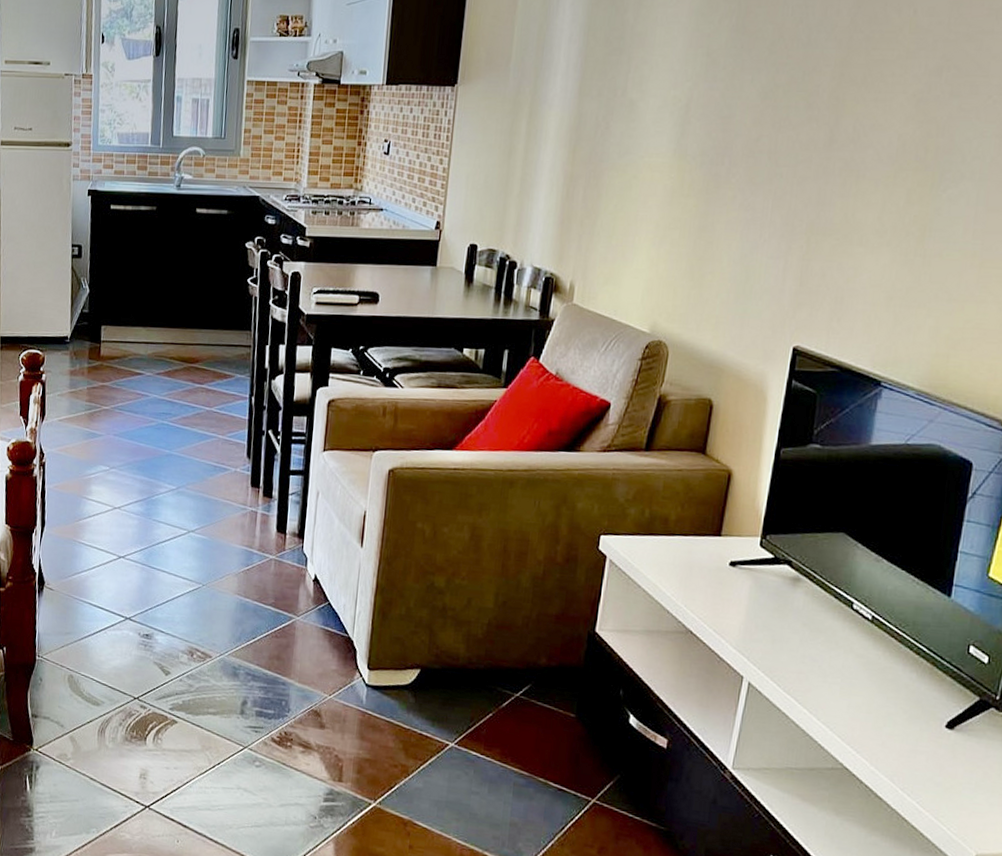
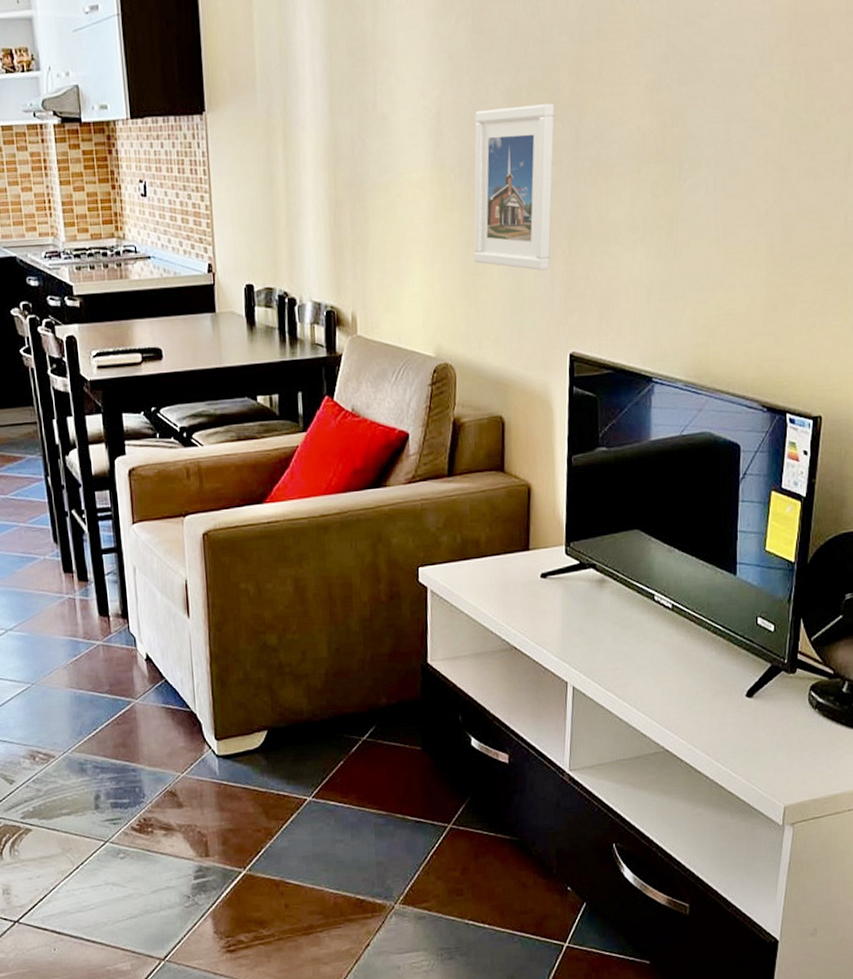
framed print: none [704,104,812,263] -> present [474,104,555,271]

